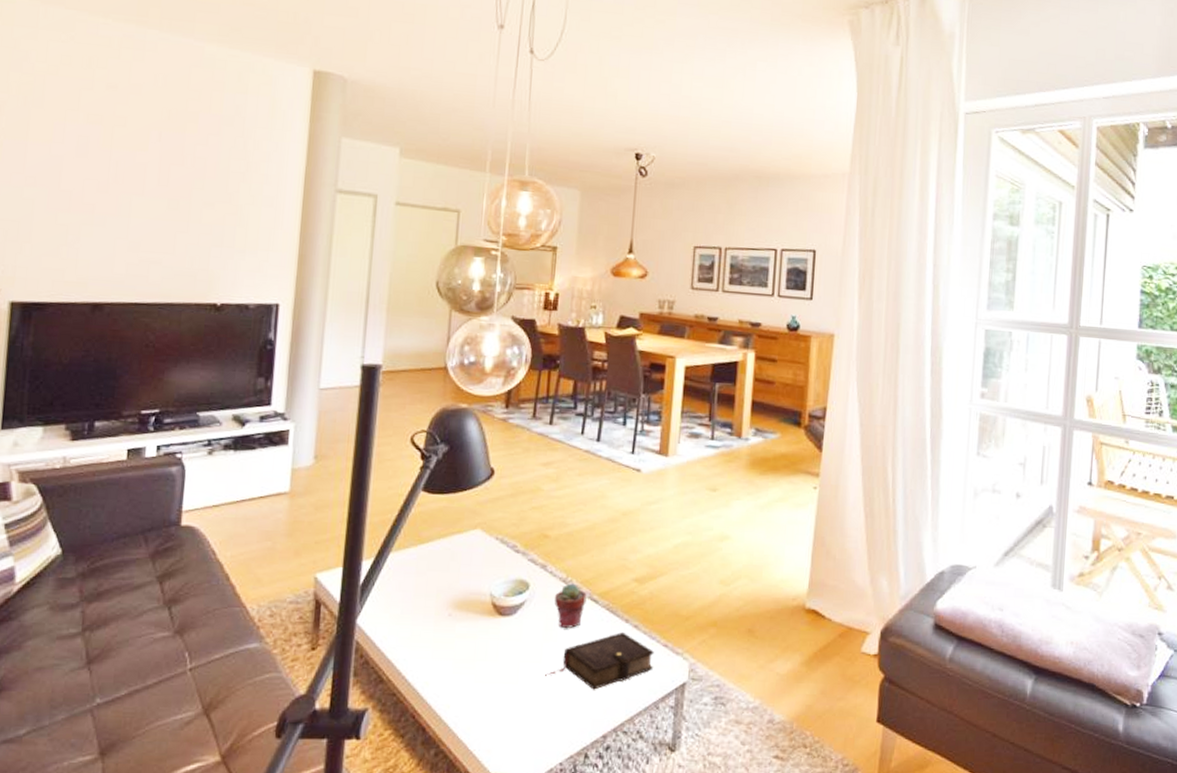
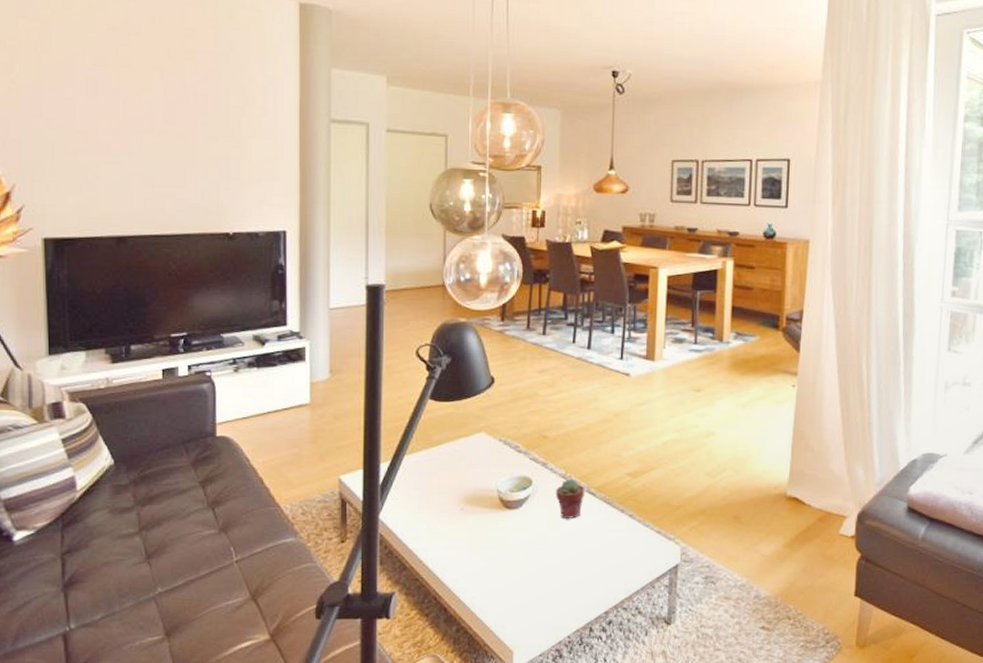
book: present [545,631,654,690] -> none [551,520,648,572]

